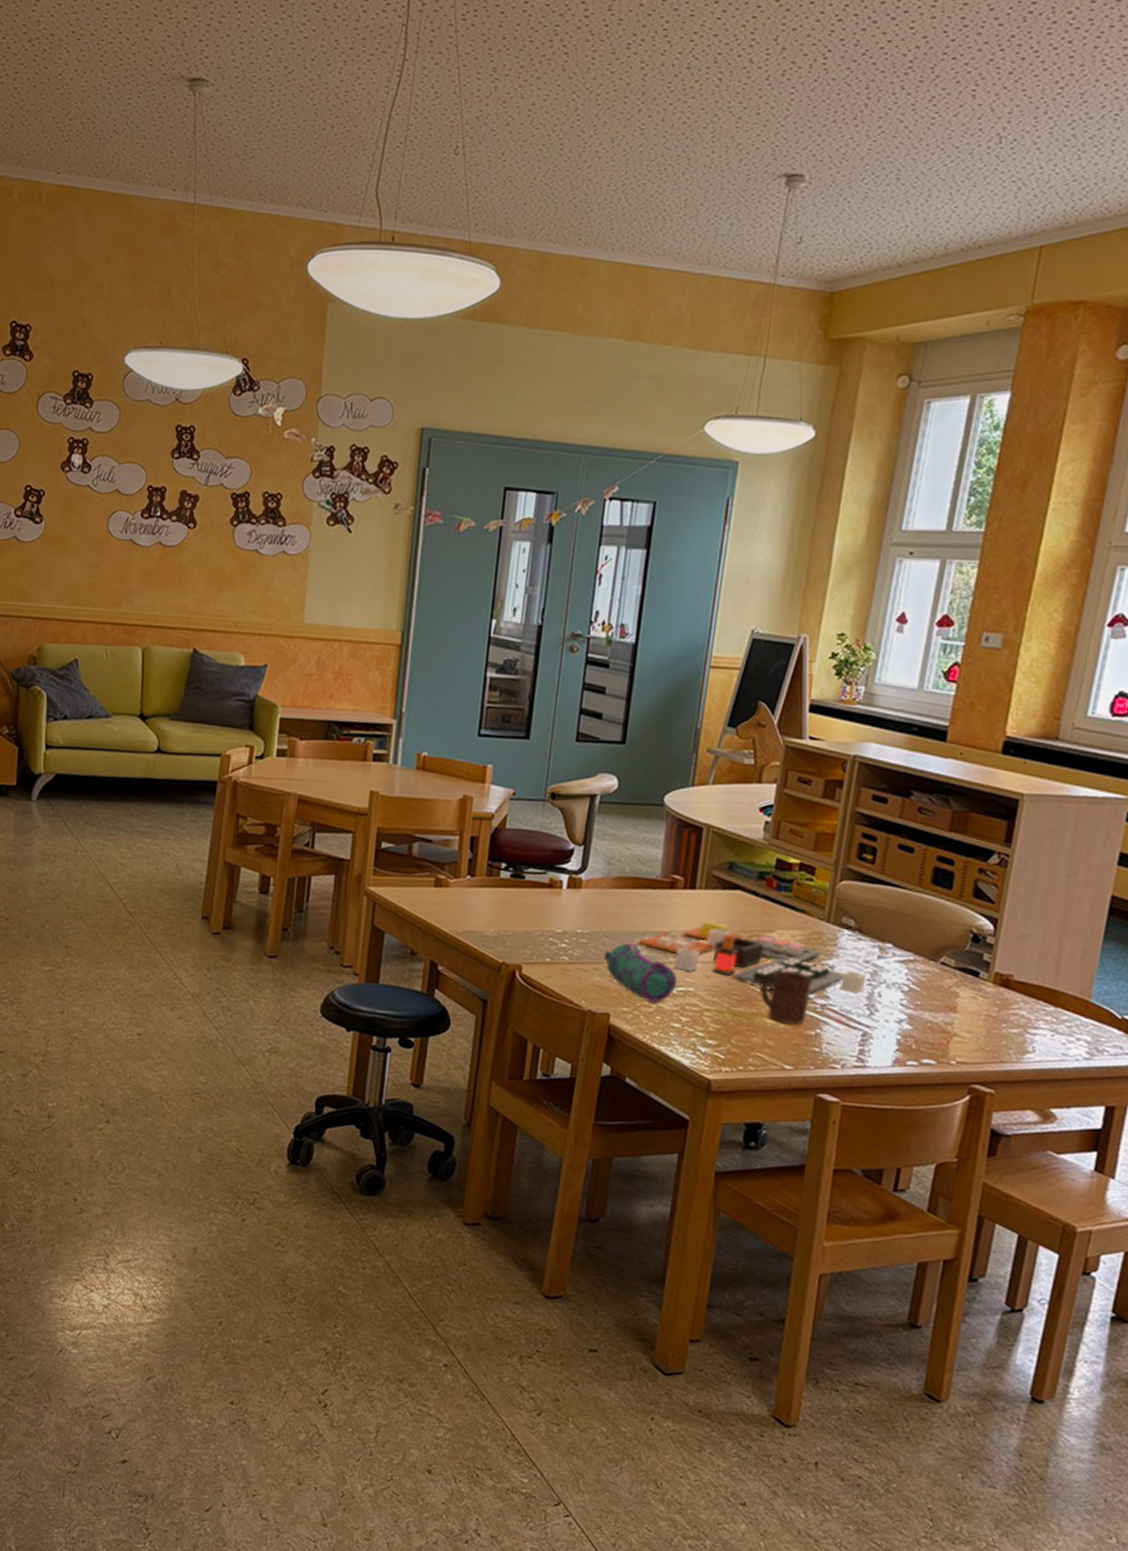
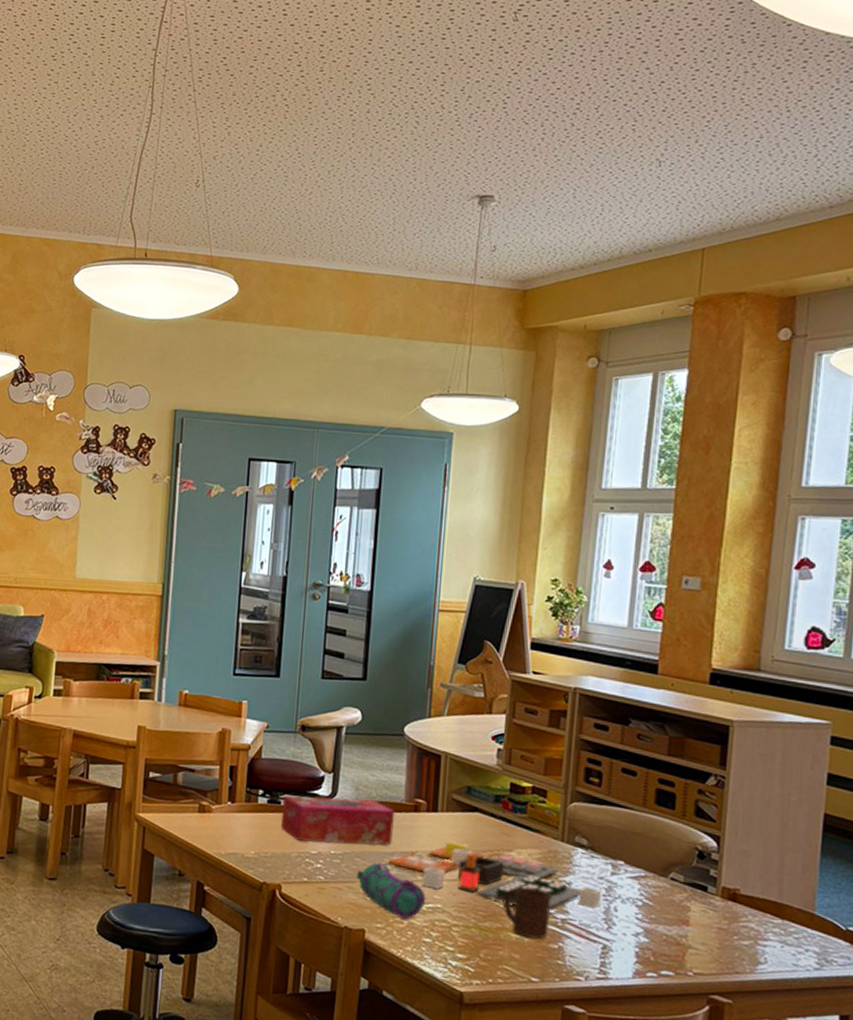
tissue box: none [523,869,650,924] -> present [280,795,396,845]

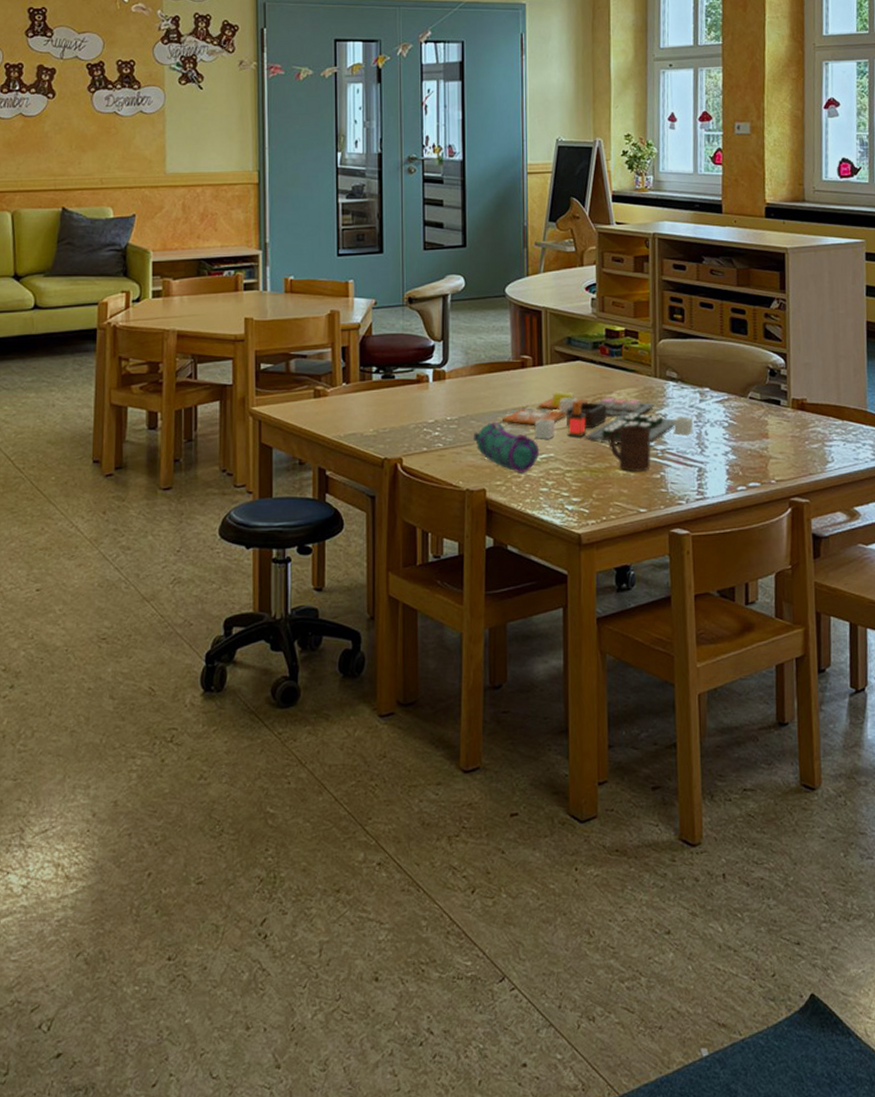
tissue box: present [280,795,396,845] -> none [396,362,505,413]

